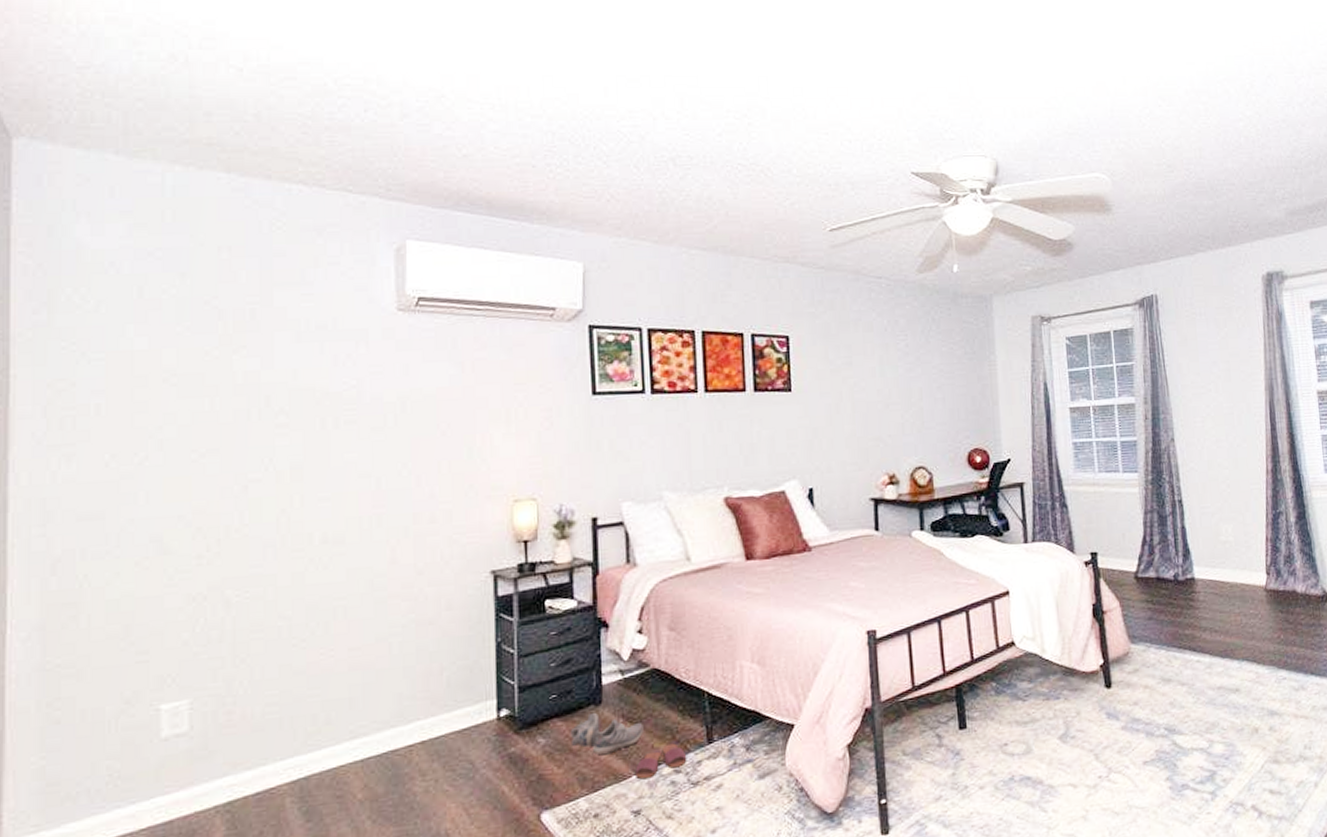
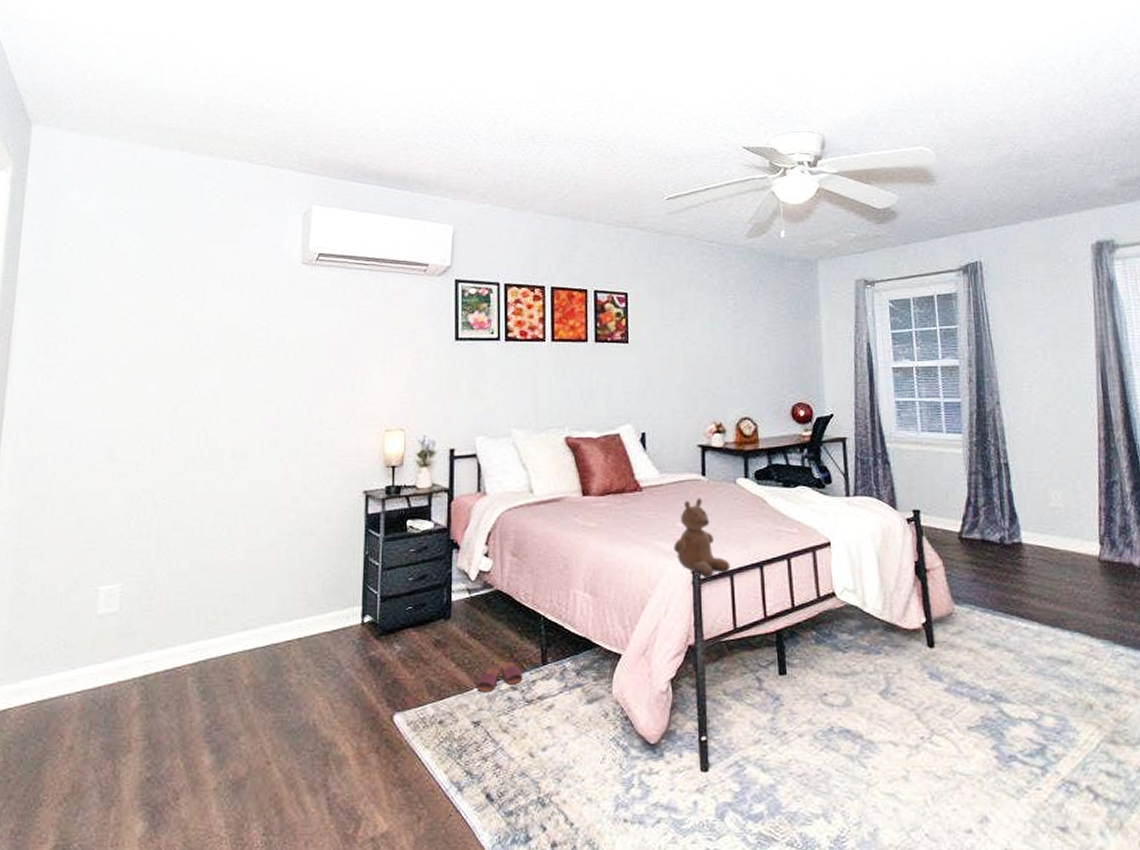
athletic shoe: present [570,712,644,755] -> none [422,625,486,666]
teddy bear: none [847,554,908,638] -> present [674,498,731,579]

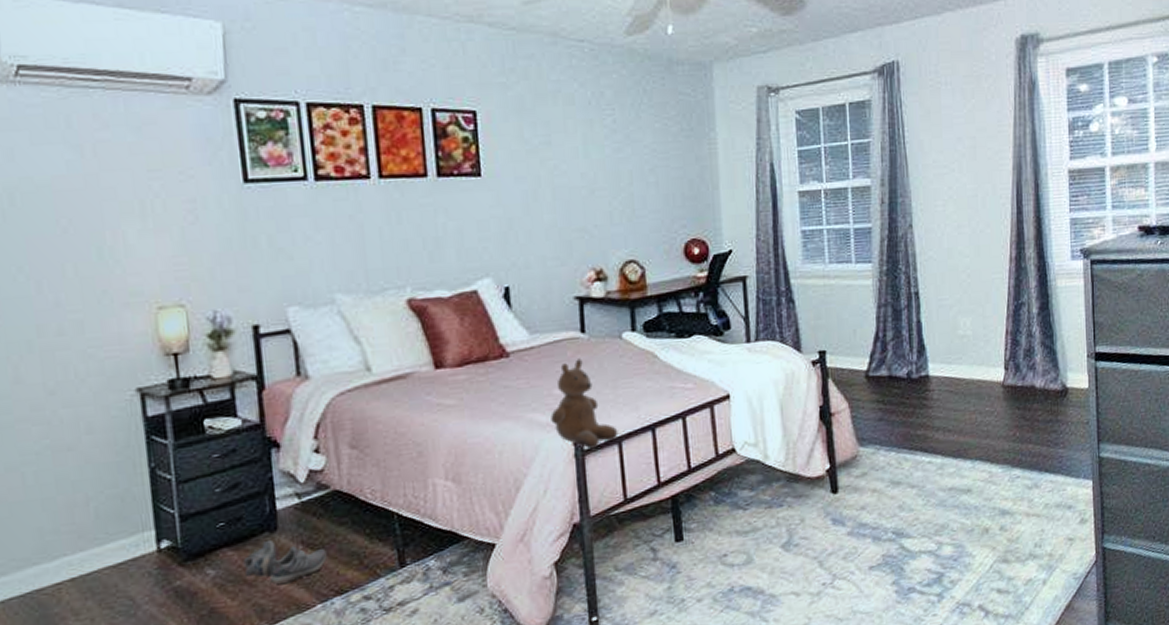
athletic shoe: none [422,625,486,666] -> present [243,539,327,585]
slippers: present [477,661,523,693] -> none [320,568,378,608]

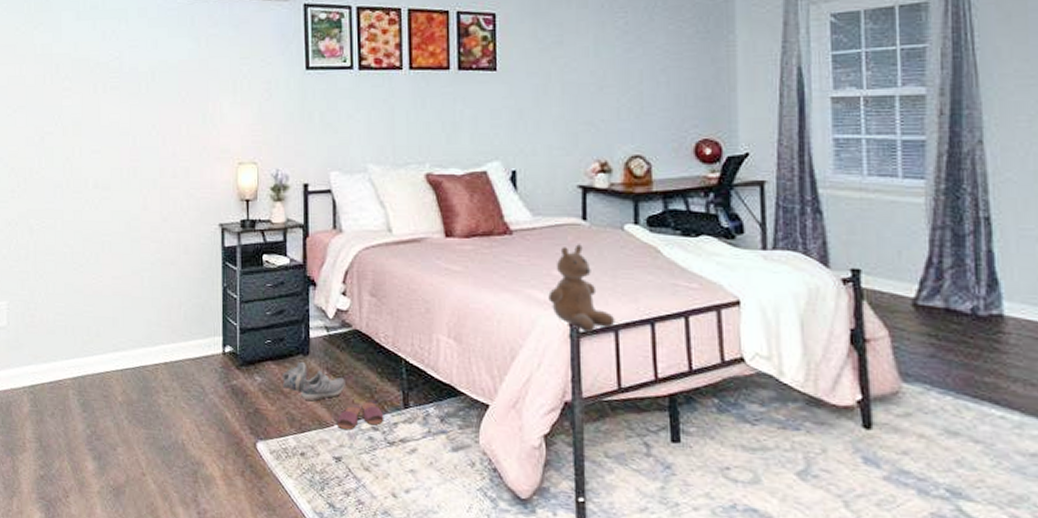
slippers: none [320,568,378,608] -> present [337,401,384,430]

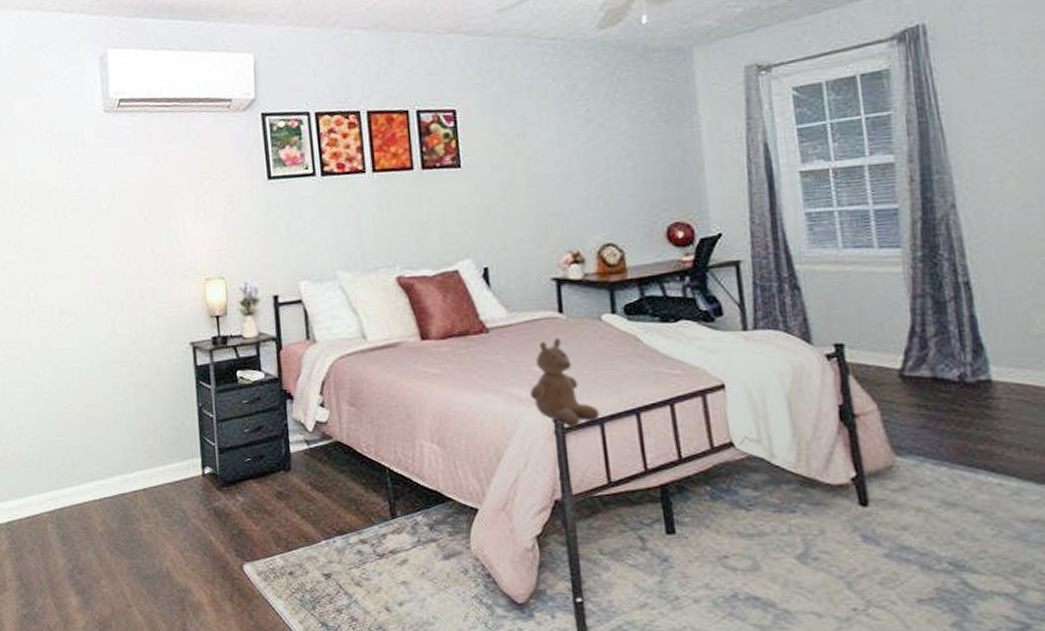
athletic shoe: present [282,361,345,402] -> none [264,477,330,518]
slippers: present [337,401,384,430] -> none [324,514,372,545]

